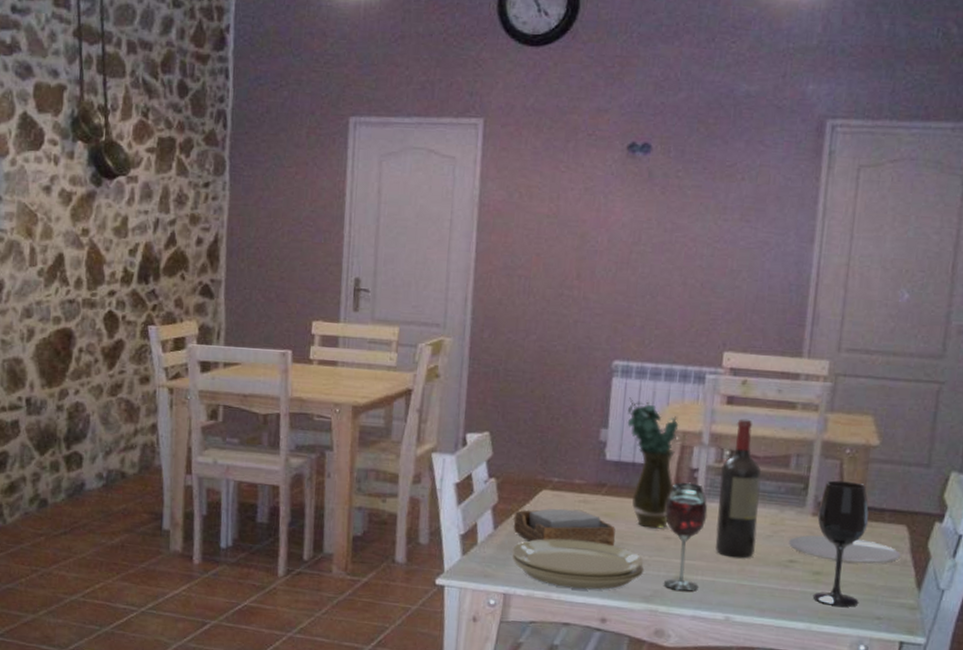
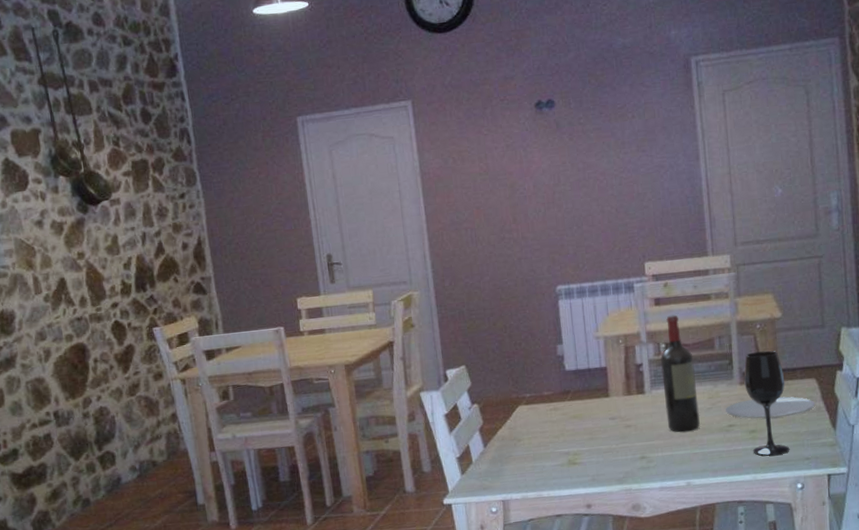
plate: present [512,538,645,590] -> none [502,441,615,485]
napkin holder: present [513,508,616,547] -> none [498,417,586,452]
vase: present [627,397,679,528] -> none [575,314,626,421]
wineglass: present [663,482,708,591] -> none [621,376,661,469]

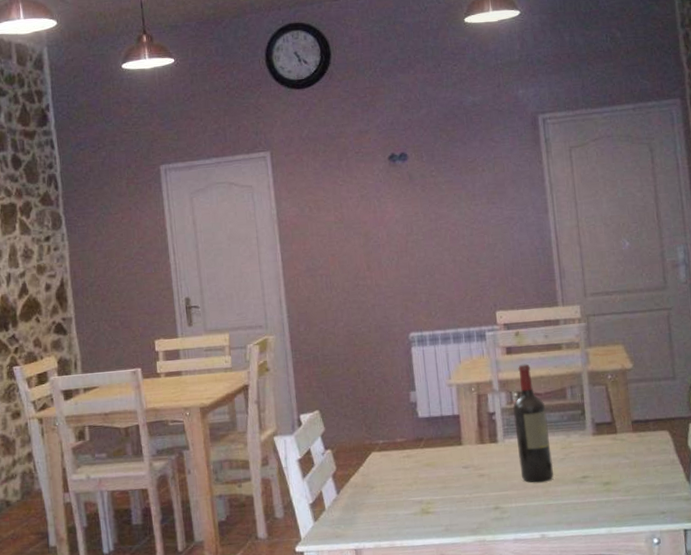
plate: present [725,396,816,419] -> none [578,448,670,471]
wine glass: present [744,350,790,456] -> none [596,401,645,509]

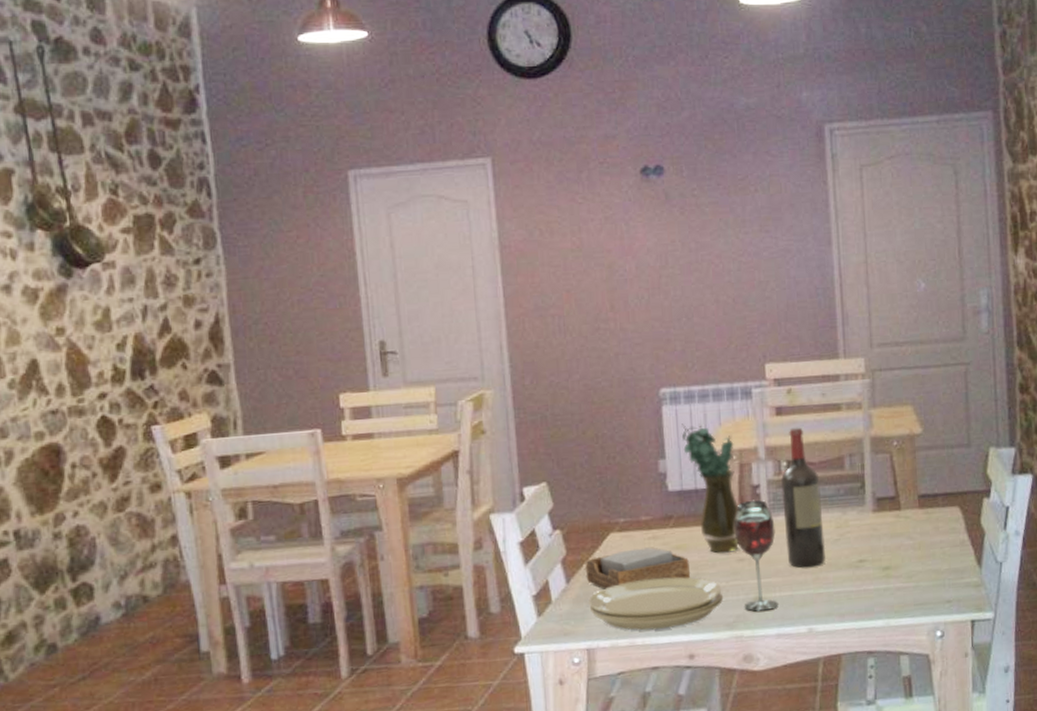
napkin holder: none [351,464,440,499] -> present [585,547,691,590]
plate: none [355,489,468,535] -> present [589,577,724,631]
vase: none [428,361,479,470] -> present [682,423,739,554]
wineglass: none [474,425,515,519] -> present [734,500,778,611]

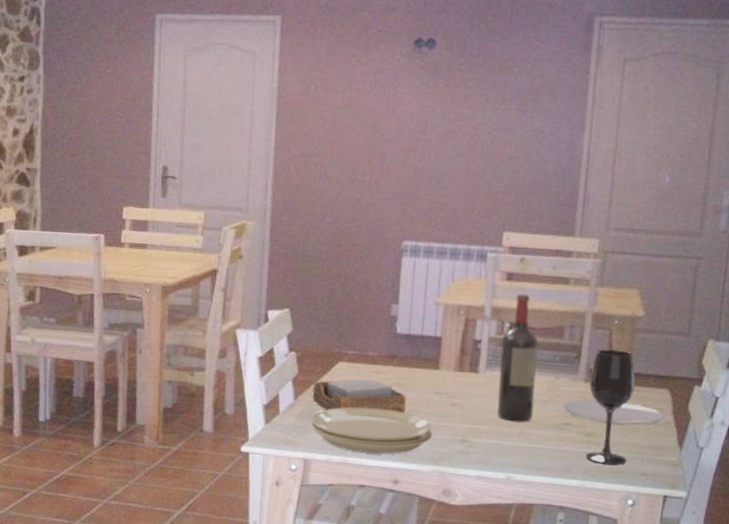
vase: present [682,423,739,554] -> none [416,275,463,396]
wineglass: present [734,500,778,611] -> none [450,352,490,453]
plate: none [855,527,959,554] -> present [562,399,665,426]
wine glass: none [877,472,929,598] -> present [585,349,635,465]

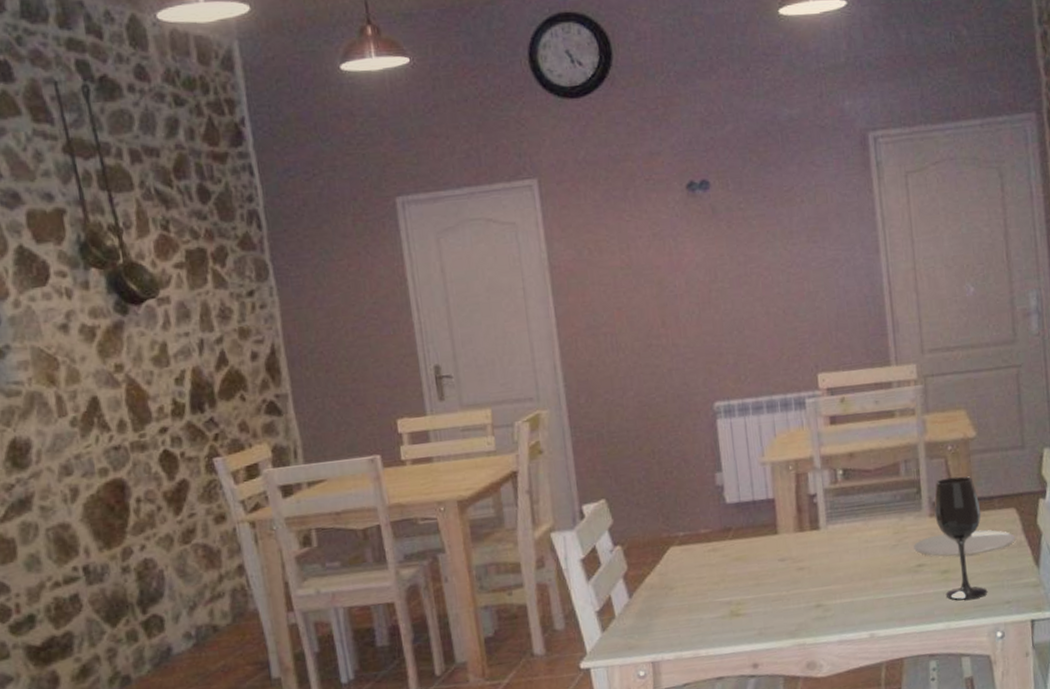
plate: present [311,407,433,454] -> none [651,587,785,642]
napkin holder: present [312,379,406,414] -> none [646,559,752,603]
wine bottle: present [497,293,539,421] -> none [838,435,885,574]

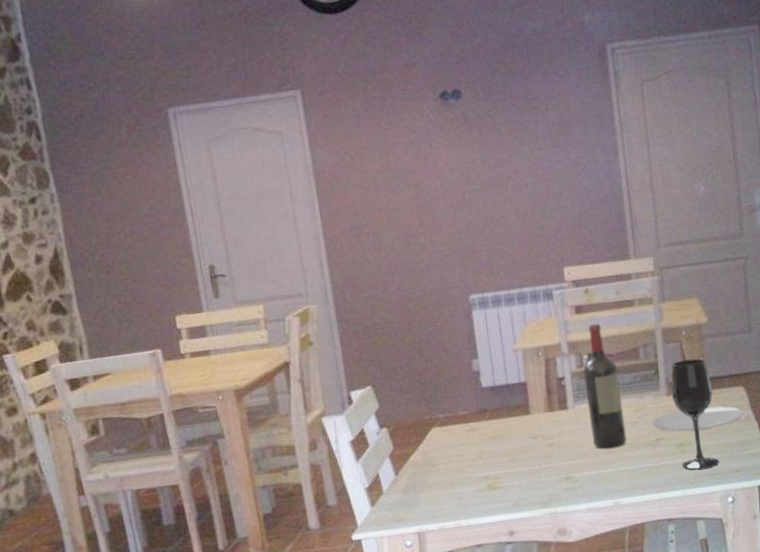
wine bottle: none [838,435,885,574] -> present [583,323,627,449]

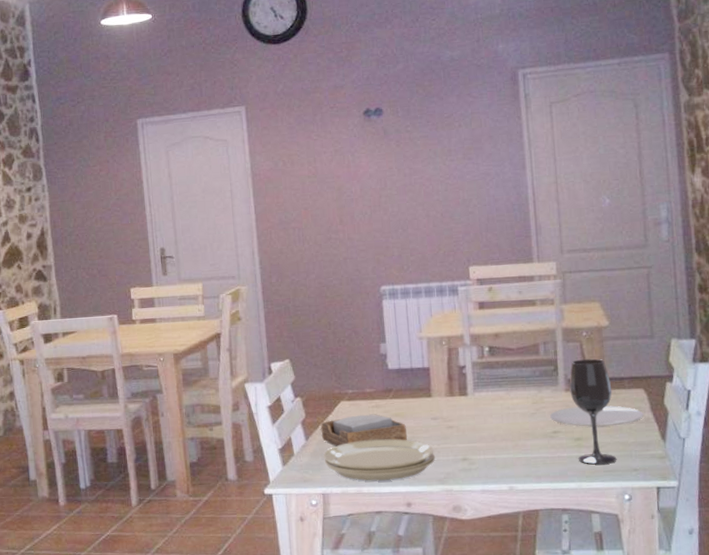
napkin holder: none [411,438,507,479] -> present [320,414,408,447]
plate: none [416,463,538,514] -> present [324,439,436,481]
wine bottle: present [583,323,627,449] -> none [484,319,524,435]

